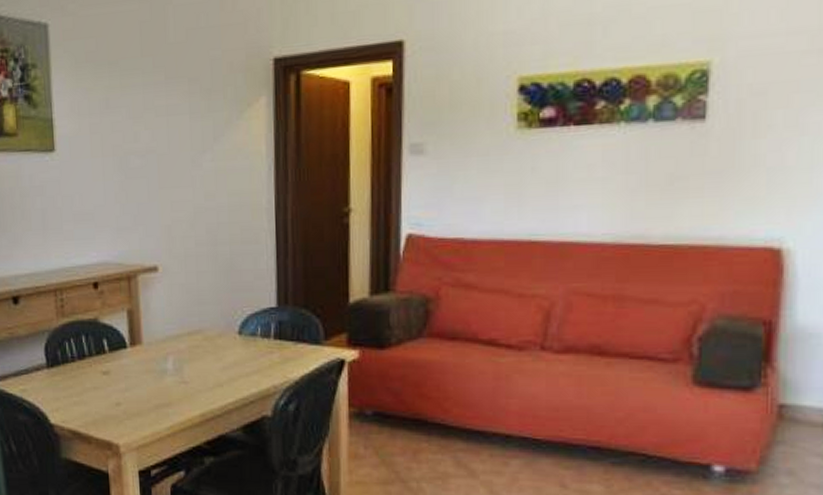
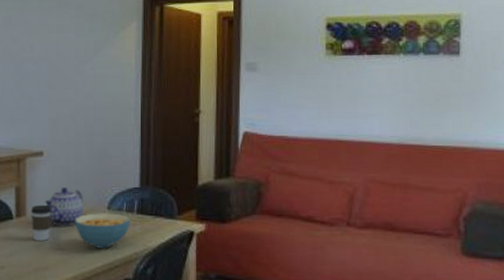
coffee cup: none [146,330,173,373] -> present [30,204,52,241]
teapot: none [162,309,210,356] -> present [44,187,84,226]
cereal bowl: none [199,339,267,381] -> present [75,213,130,249]

